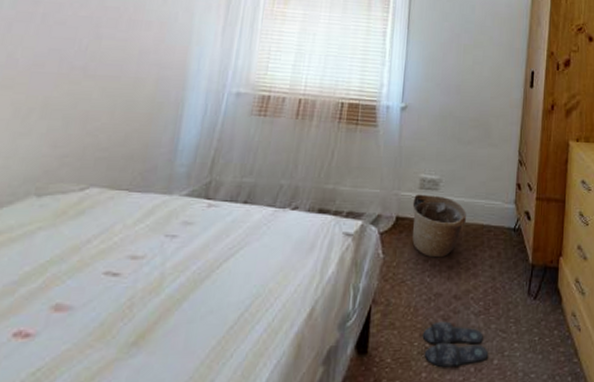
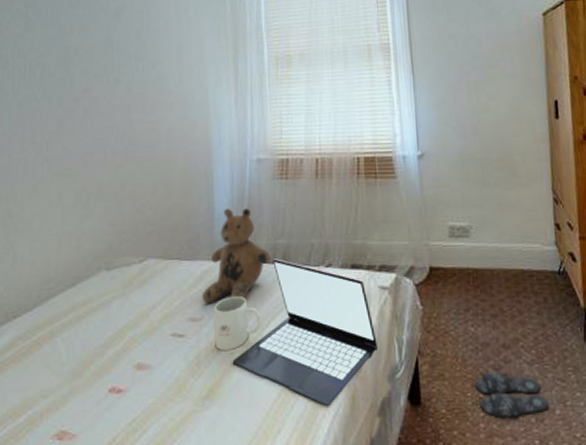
teddy bear: none [148,140,235,241] -> present [201,208,271,304]
mug: none [154,233,213,294] -> present [213,295,261,352]
laptop: none [171,197,334,354] -> present [232,259,379,406]
basket: present [412,194,466,258] -> none [444,242,504,307]

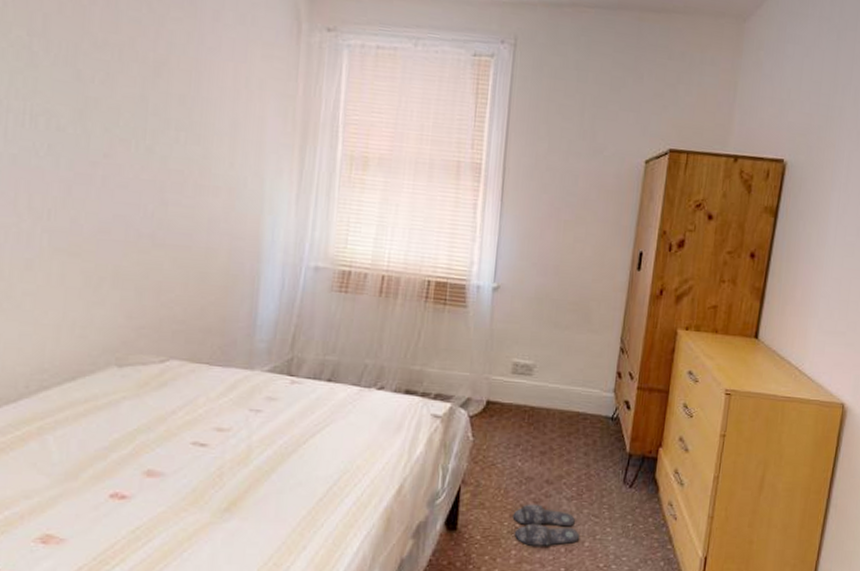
teddy bear: present [201,208,271,304] -> none [232,315,318,415]
mug: present [213,295,261,352] -> none [241,408,299,465]
laptop: present [232,259,379,406] -> none [260,375,422,526]

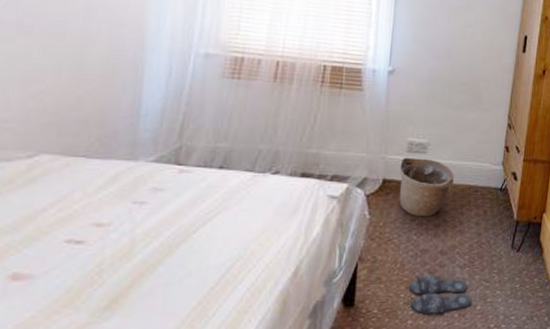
basket: none [503,378,561,443] -> present [399,157,454,217]

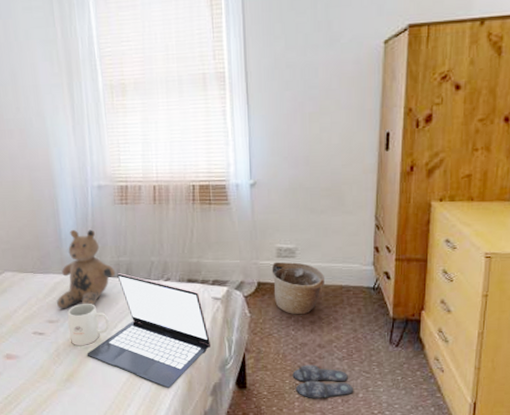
teddy bear: none [112,103,209,208] -> present [56,229,116,309]
mug: none [123,200,188,259] -> present [67,303,110,346]
laptop: none [145,163,319,311] -> present [87,273,212,388]

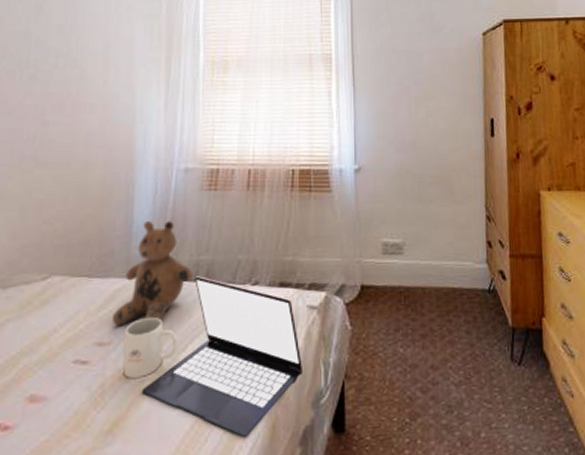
basket: present [271,261,324,315] -> none [377,259,435,327]
slippers: present [292,364,354,399] -> none [401,393,475,444]

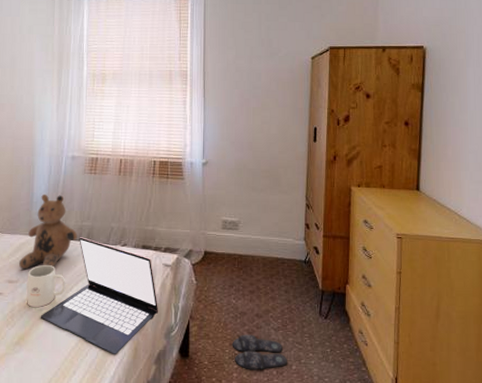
slippers: none [401,393,475,444] -> present [232,334,288,370]

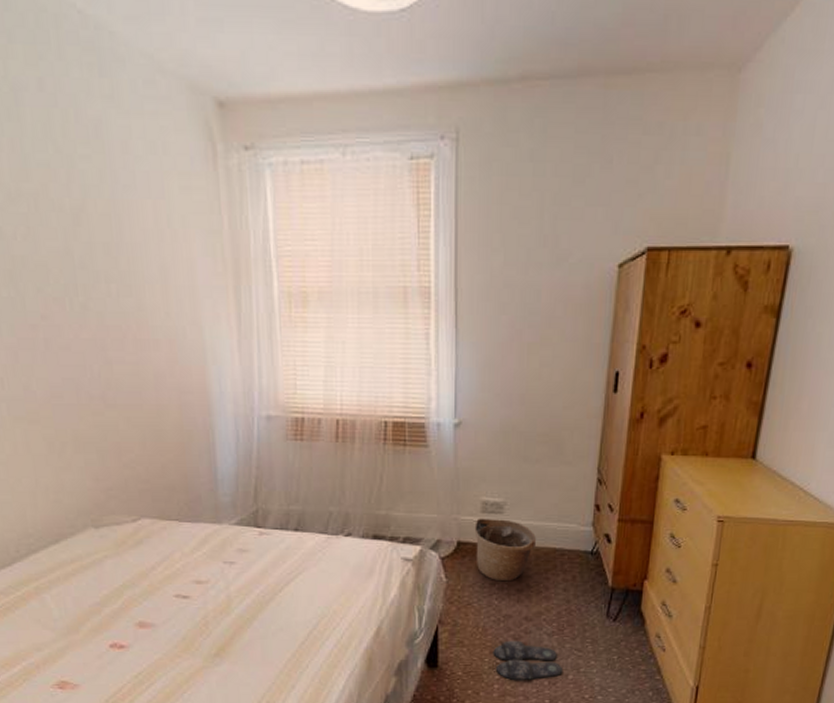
teddy bear: present [18,194,78,270] -> none [206,468,284,567]
mug: present [26,264,66,308] -> none [220,560,274,614]
laptop: present [40,237,159,354] -> none [243,525,398,666]
basket: none [217,233,263,284] -> present [474,518,536,582]

